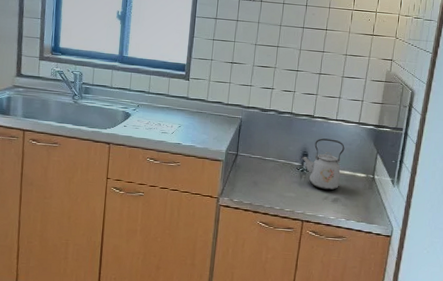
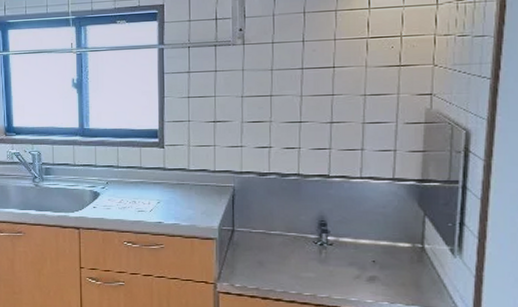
kettle: present [301,138,345,191] -> none [318,202,377,267]

